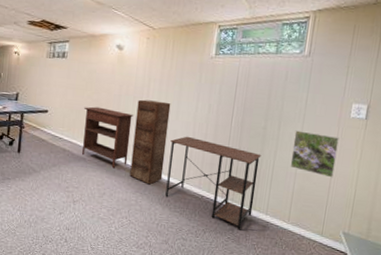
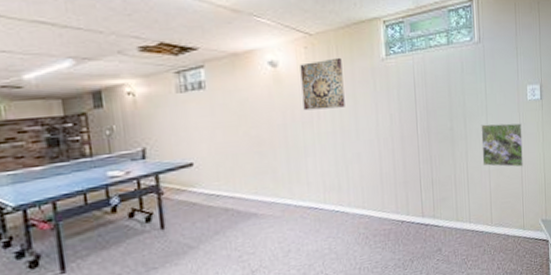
console table: present [82,106,134,169] -> none [242,144,310,217]
filing cabinet: present [129,99,171,185] -> none [308,121,355,225]
wall art: none [137,50,176,91] -> present [300,57,345,111]
desk: present [165,136,261,230] -> none [355,156,456,248]

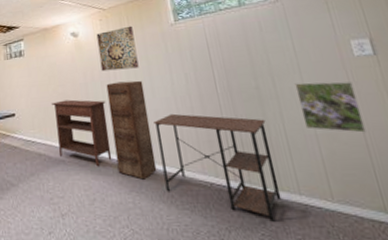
console table: none [242,144,310,217] -> present [52,99,112,167]
filing cabinet: none [308,121,355,225] -> present [106,80,157,180]
desk: none [355,156,456,248] -> present [154,113,282,222]

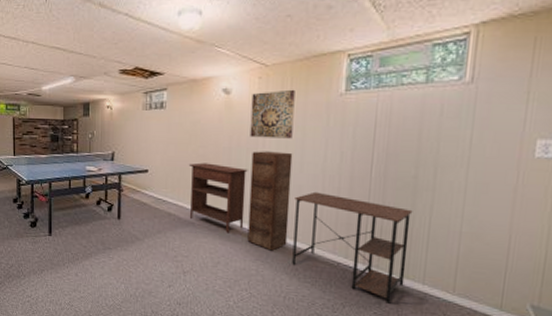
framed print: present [294,81,366,133] -> none [452,178,520,236]

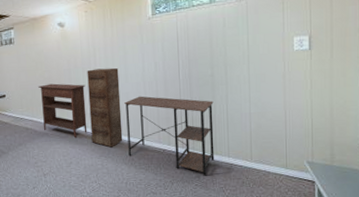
wall art: present [250,89,295,139] -> none [81,18,117,59]

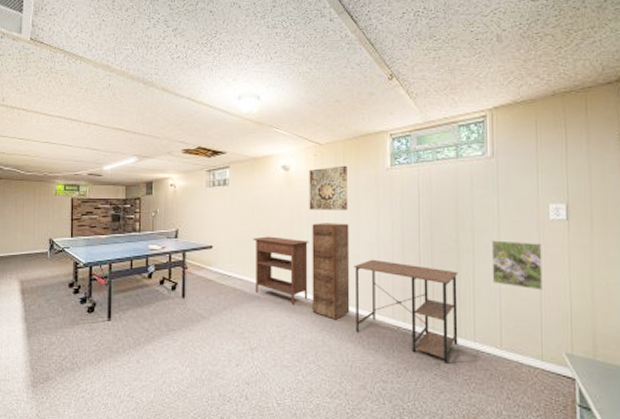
wall art: none [81,18,117,59] -> present [309,165,348,210]
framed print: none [242,71,287,112] -> present [491,240,543,291]

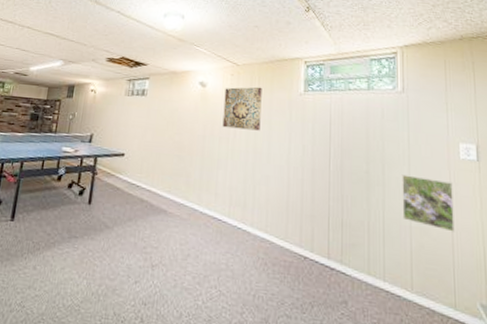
console table: present [253,236,309,305] -> none [163,149,220,223]
filing cabinet: present [312,223,350,320] -> none [218,140,261,243]
desk: present [354,259,458,364] -> none [261,182,368,303]

